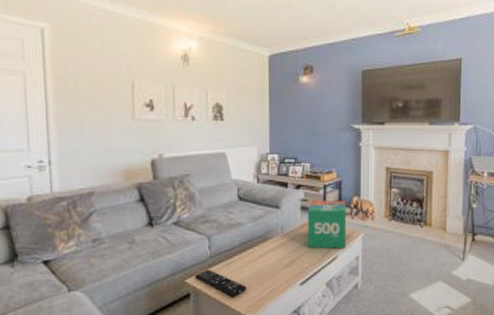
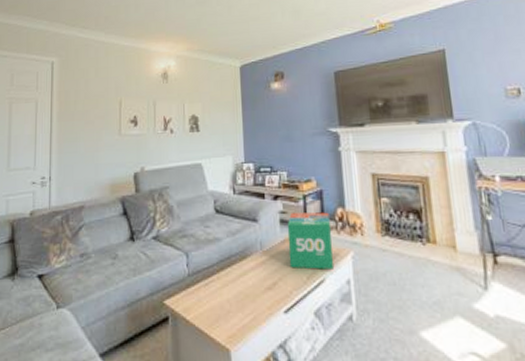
remote control: present [195,268,246,298] -> none [173,289,226,324]

